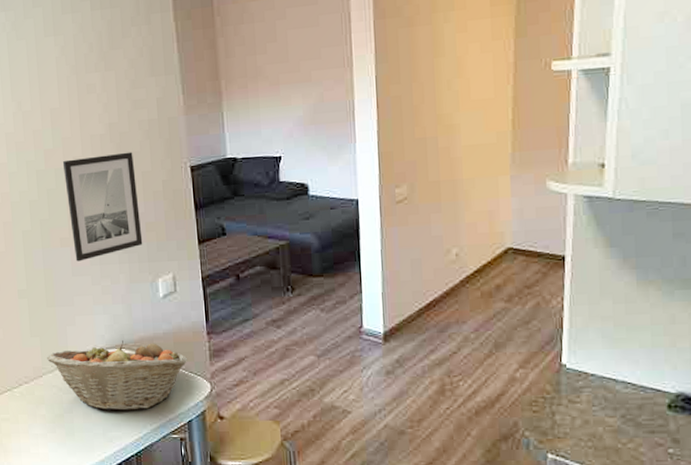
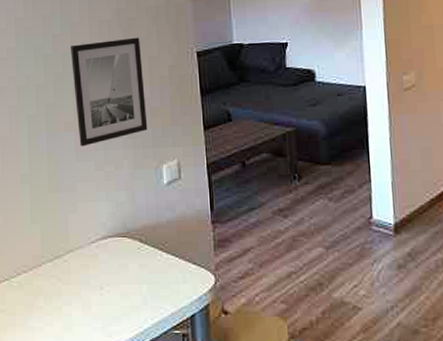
fruit basket: present [47,340,188,411] -> none [47,228,192,303]

